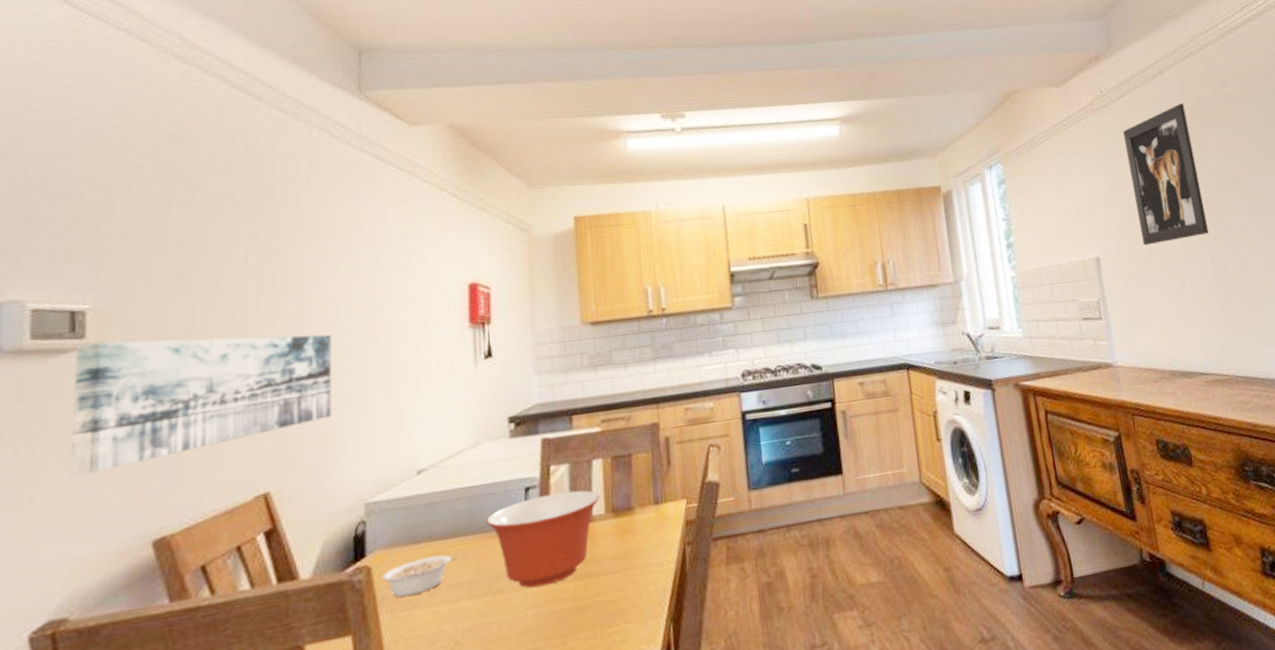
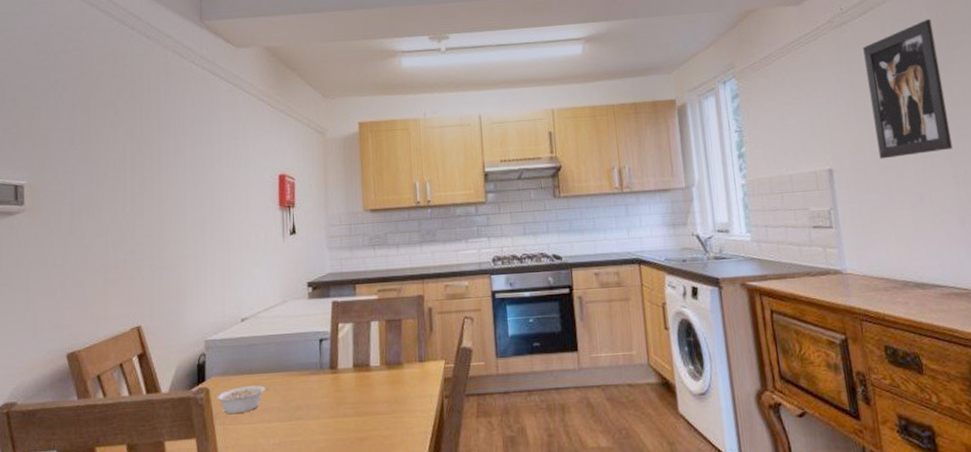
wall art: present [70,334,332,476] -> none [16,208,182,303]
mixing bowl: present [486,490,600,588] -> none [290,344,377,419]

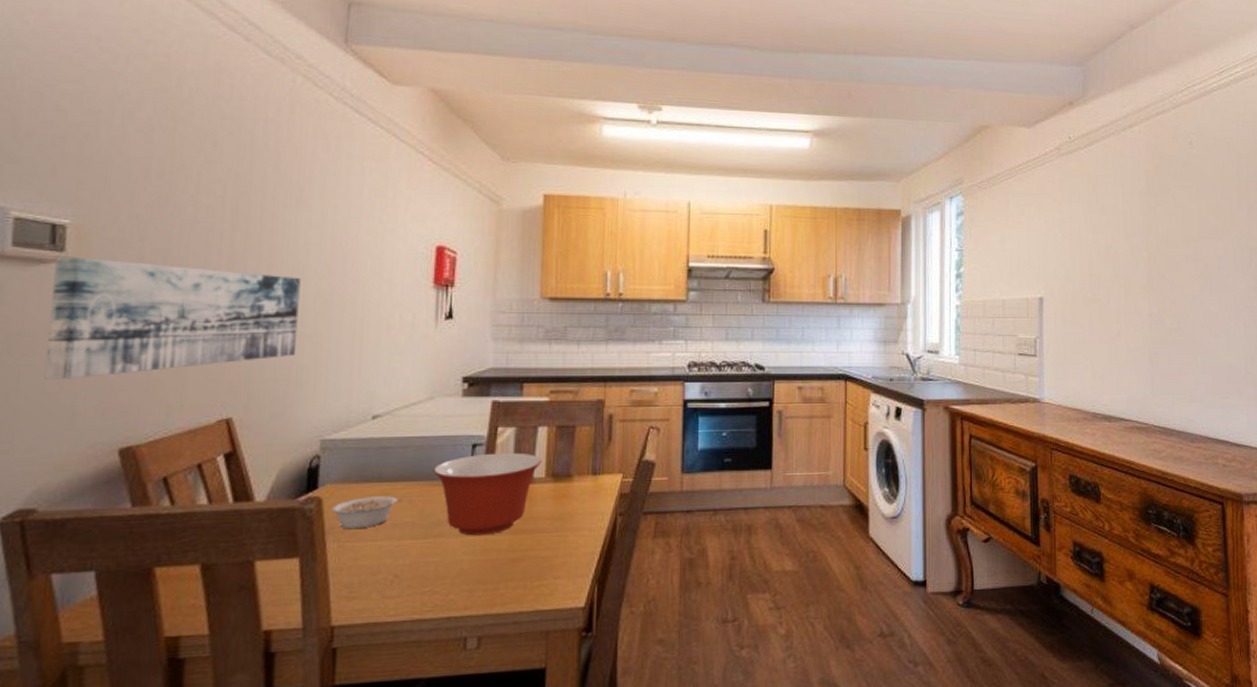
wall art: none [16,208,182,303] -> present [44,256,301,379]
mixing bowl: none [290,344,377,419] -> present [433,452,542,536]
wall art: present [863,18,953,159] -> none [1085,158,1151,292]

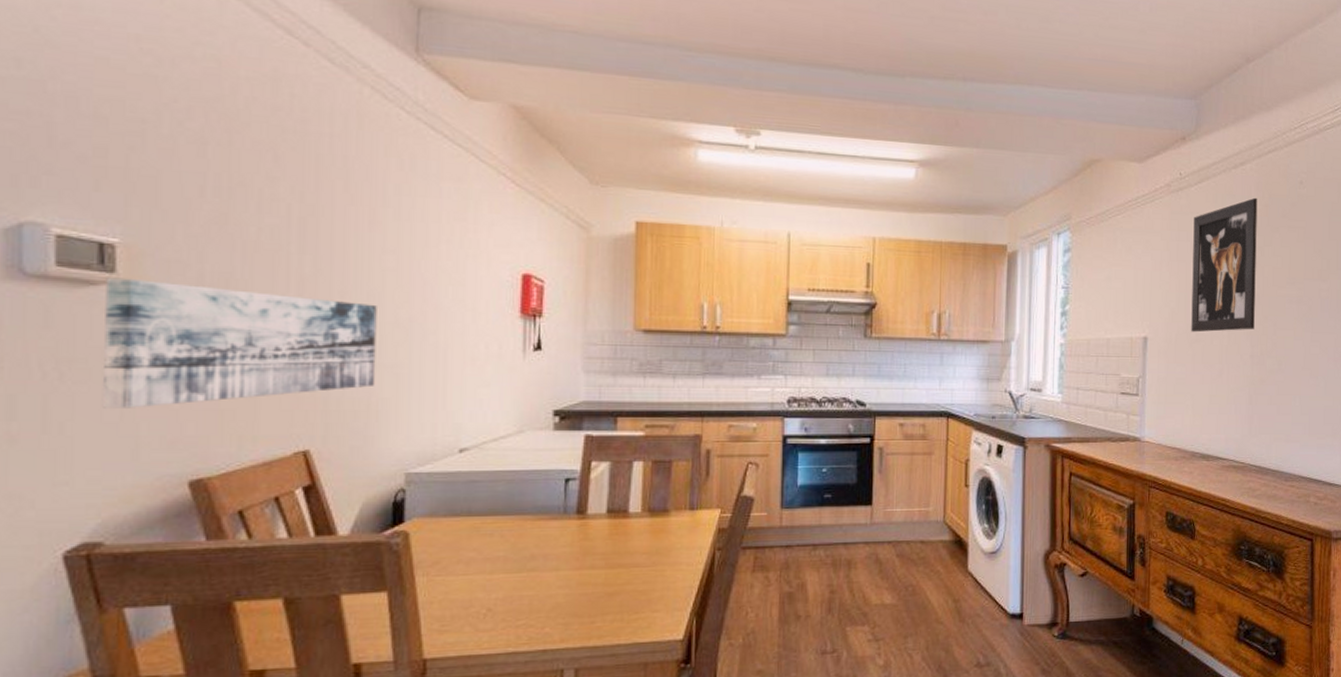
legume: present [330,496,403,530] -> none [418,530,494,564]
mixing bowl: present [433,452,542,536] -> none [525,487,638,570]
wall art: none [1085,158,1151,292] -> present [1191,197,1258,333]

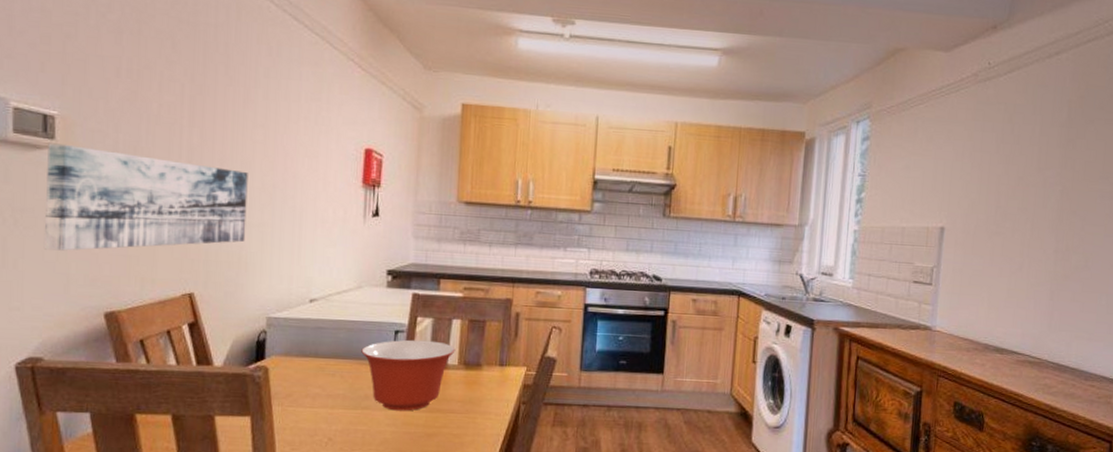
mixing bowl: none [525,487,638,570] -> present [361,339,456,411]
wall art: present [1191,197,1258,333] -> none [991,88,1073,225]

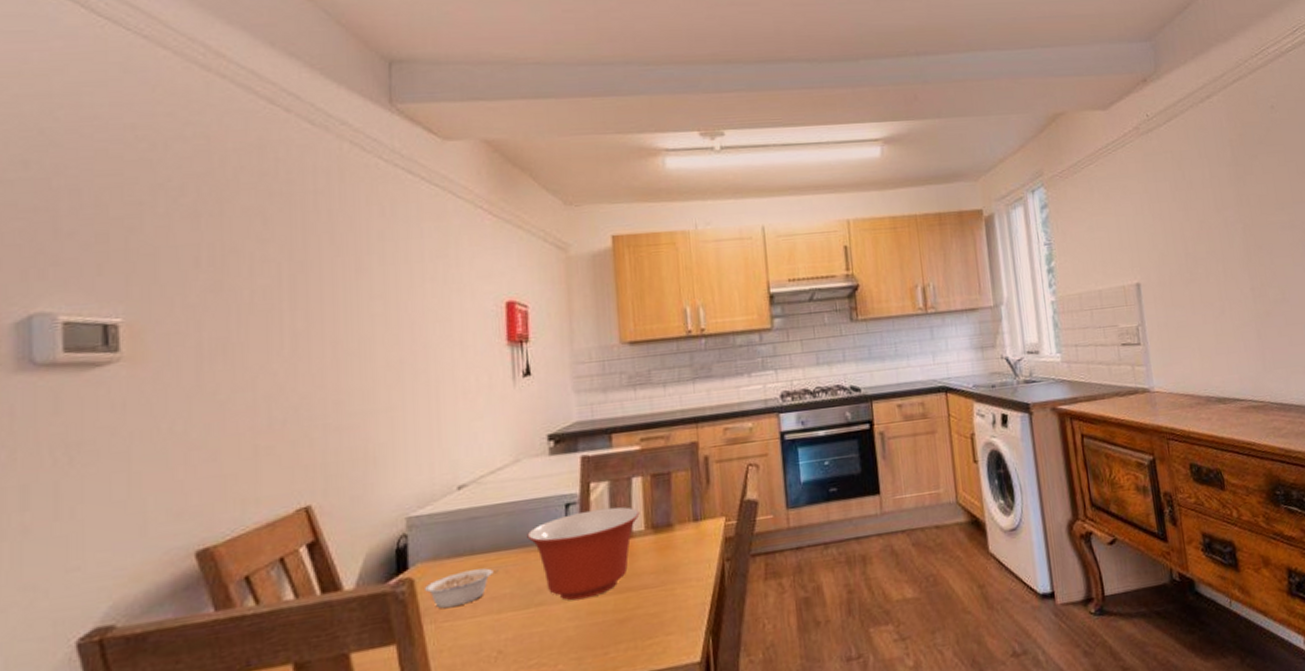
wall art: present [43,143,248,251] -> none [109,350,371,488]
legume: none [275,369,336,397] -> present [424,568,499,609]

